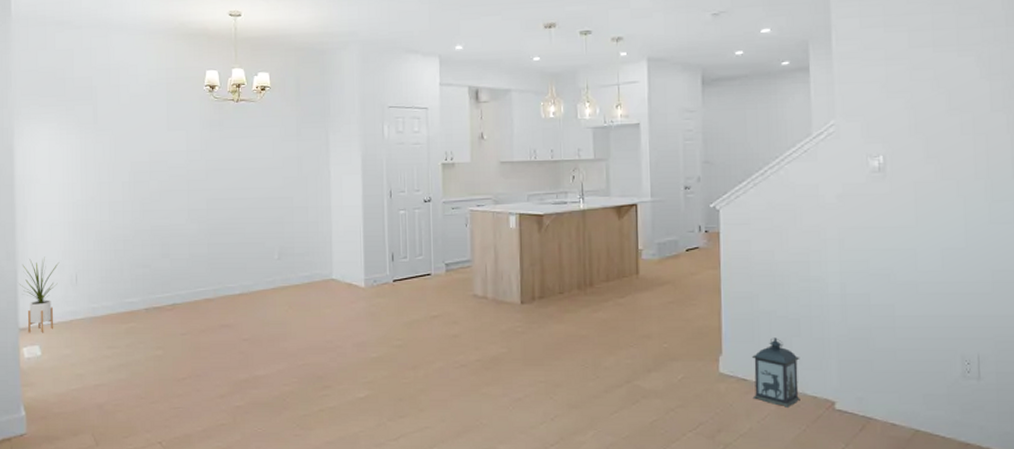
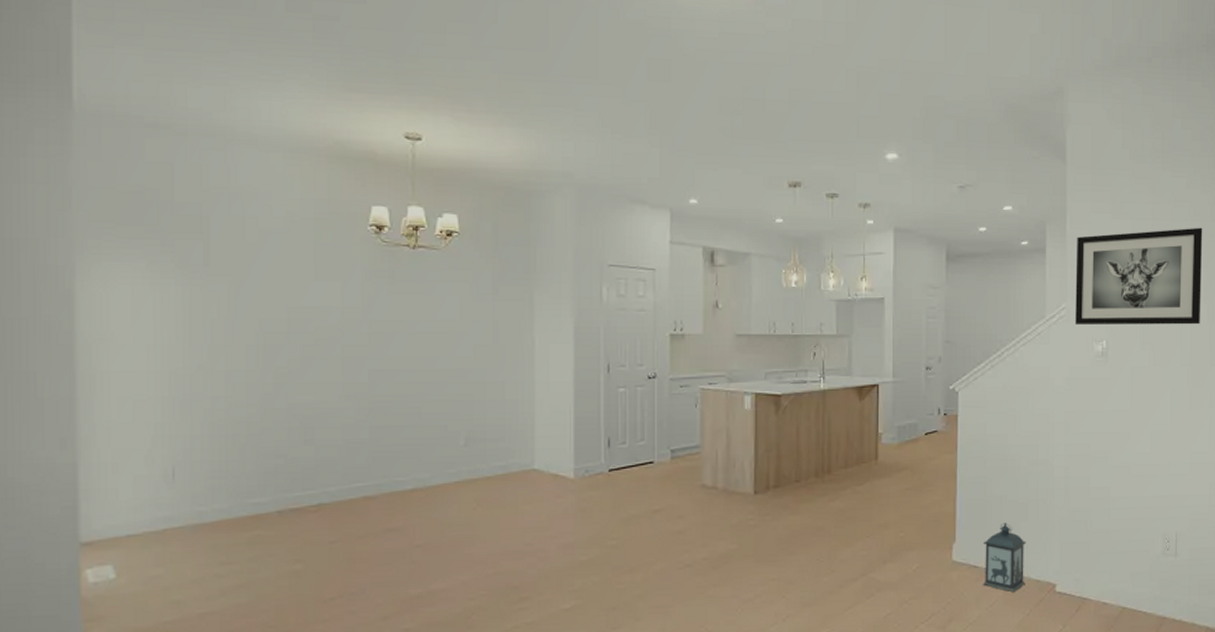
house plant: present [19,256,60,333] -> none [80,444,147,548]
wall art: none [844,33,999,142] -> present [1075,227,1203,326]

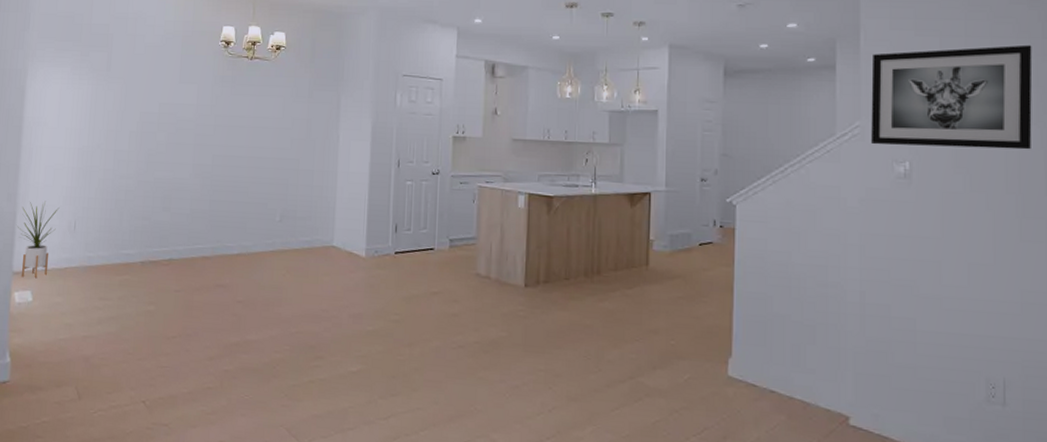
house plant: none [80,444,147,548] -> present [17,201,60,279]
lantern: present [982,522,1027,593] -> none [762,343,814,419]

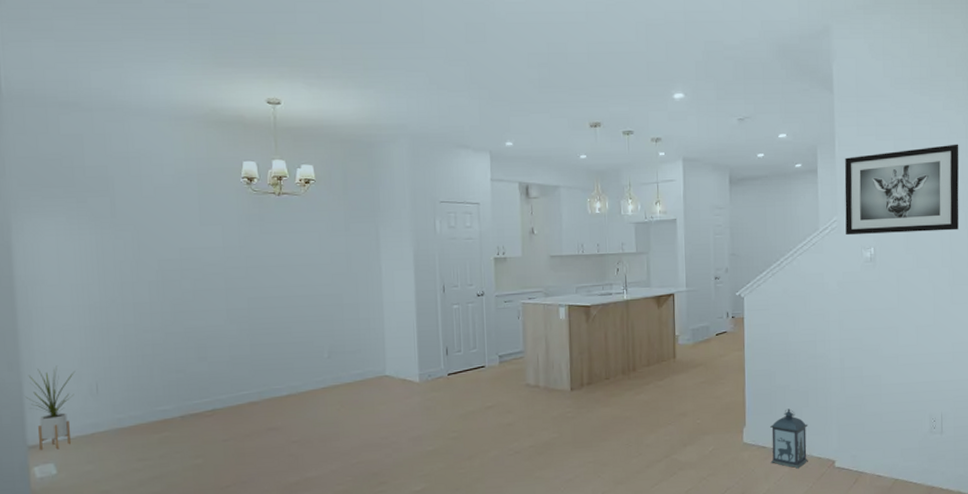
lantern: none [762,343,814,419] -> present [770,408,808,469]

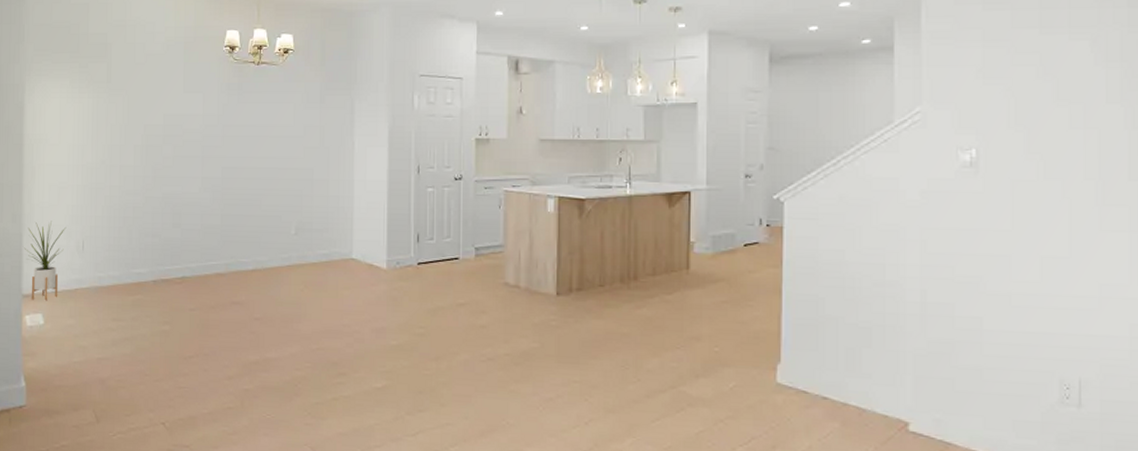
lantern: present [770,408,808,469] -> none [813,347,870,426]
wall art: present [844,144,959,236] -> none [933,15,1116,132]

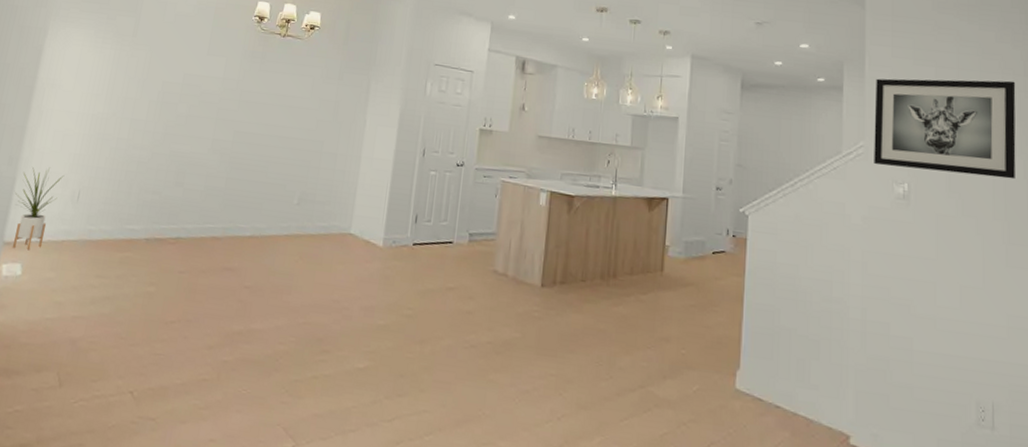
wall art: none [933,15,1116,132] -> present [874,78,1016,180]

